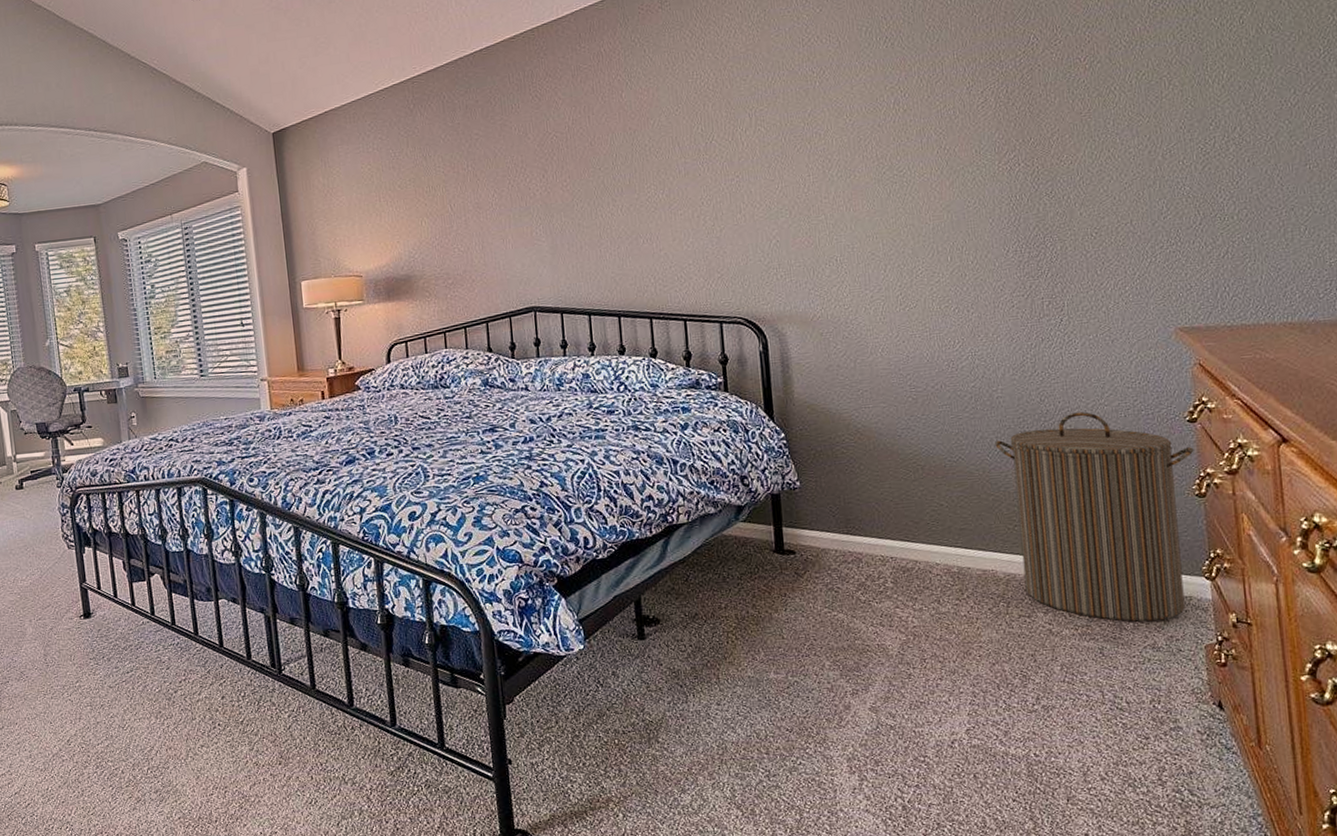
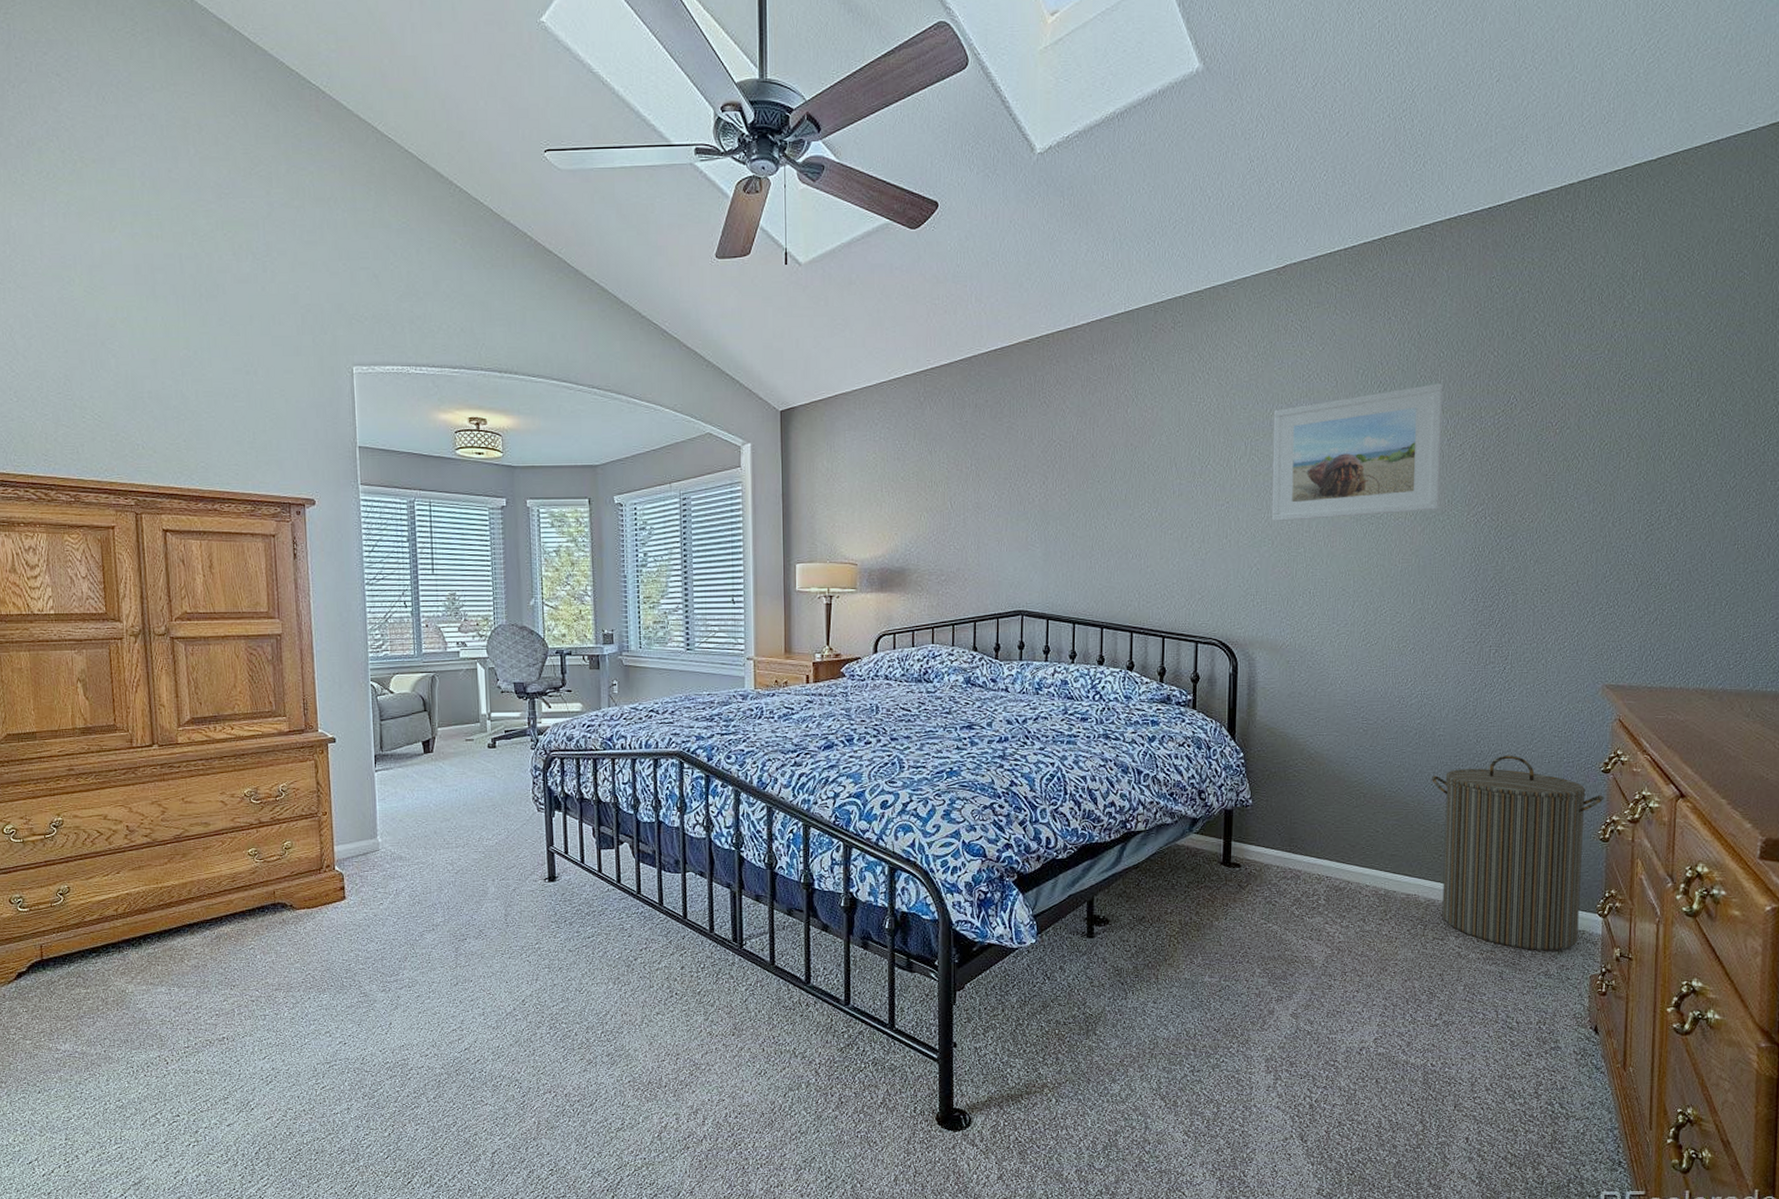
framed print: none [775,31,966,192] -> present [1271,383,1443,522]

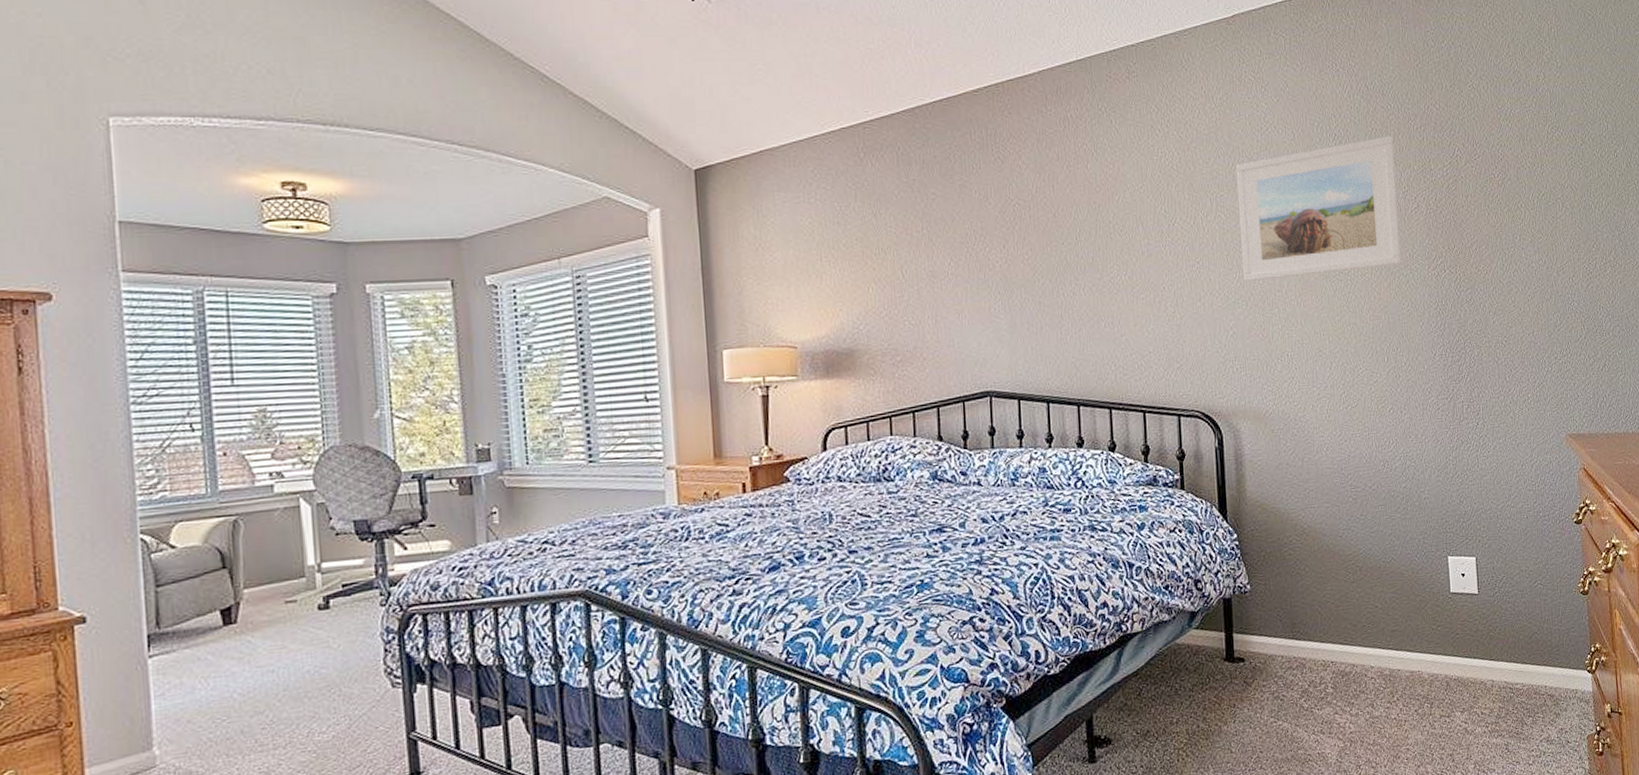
laundry hamper: present [1432,755,1604,951] -> none [1422,513,1580,717]

